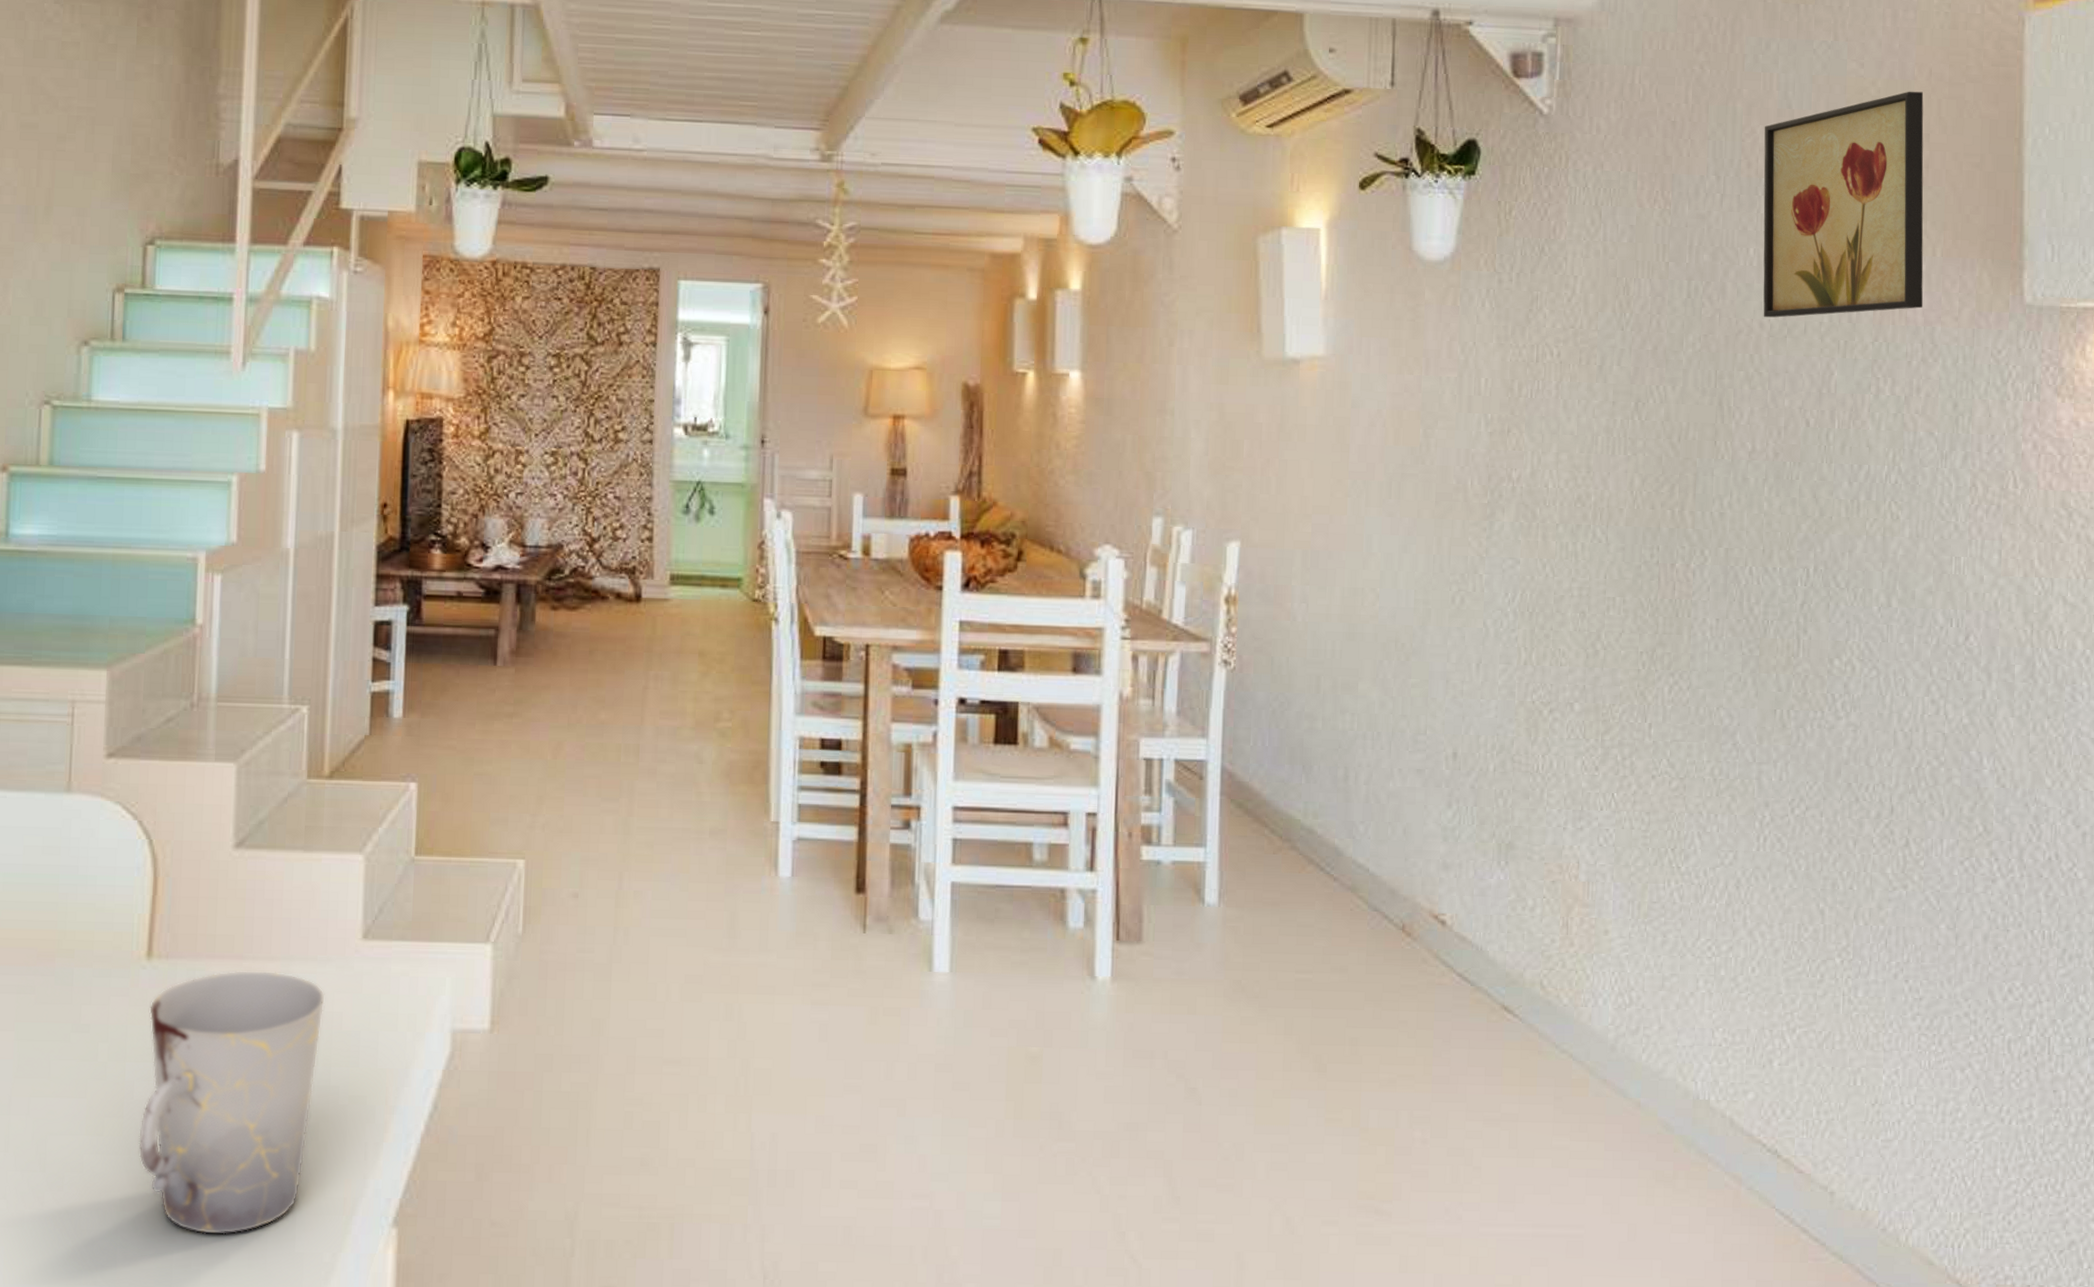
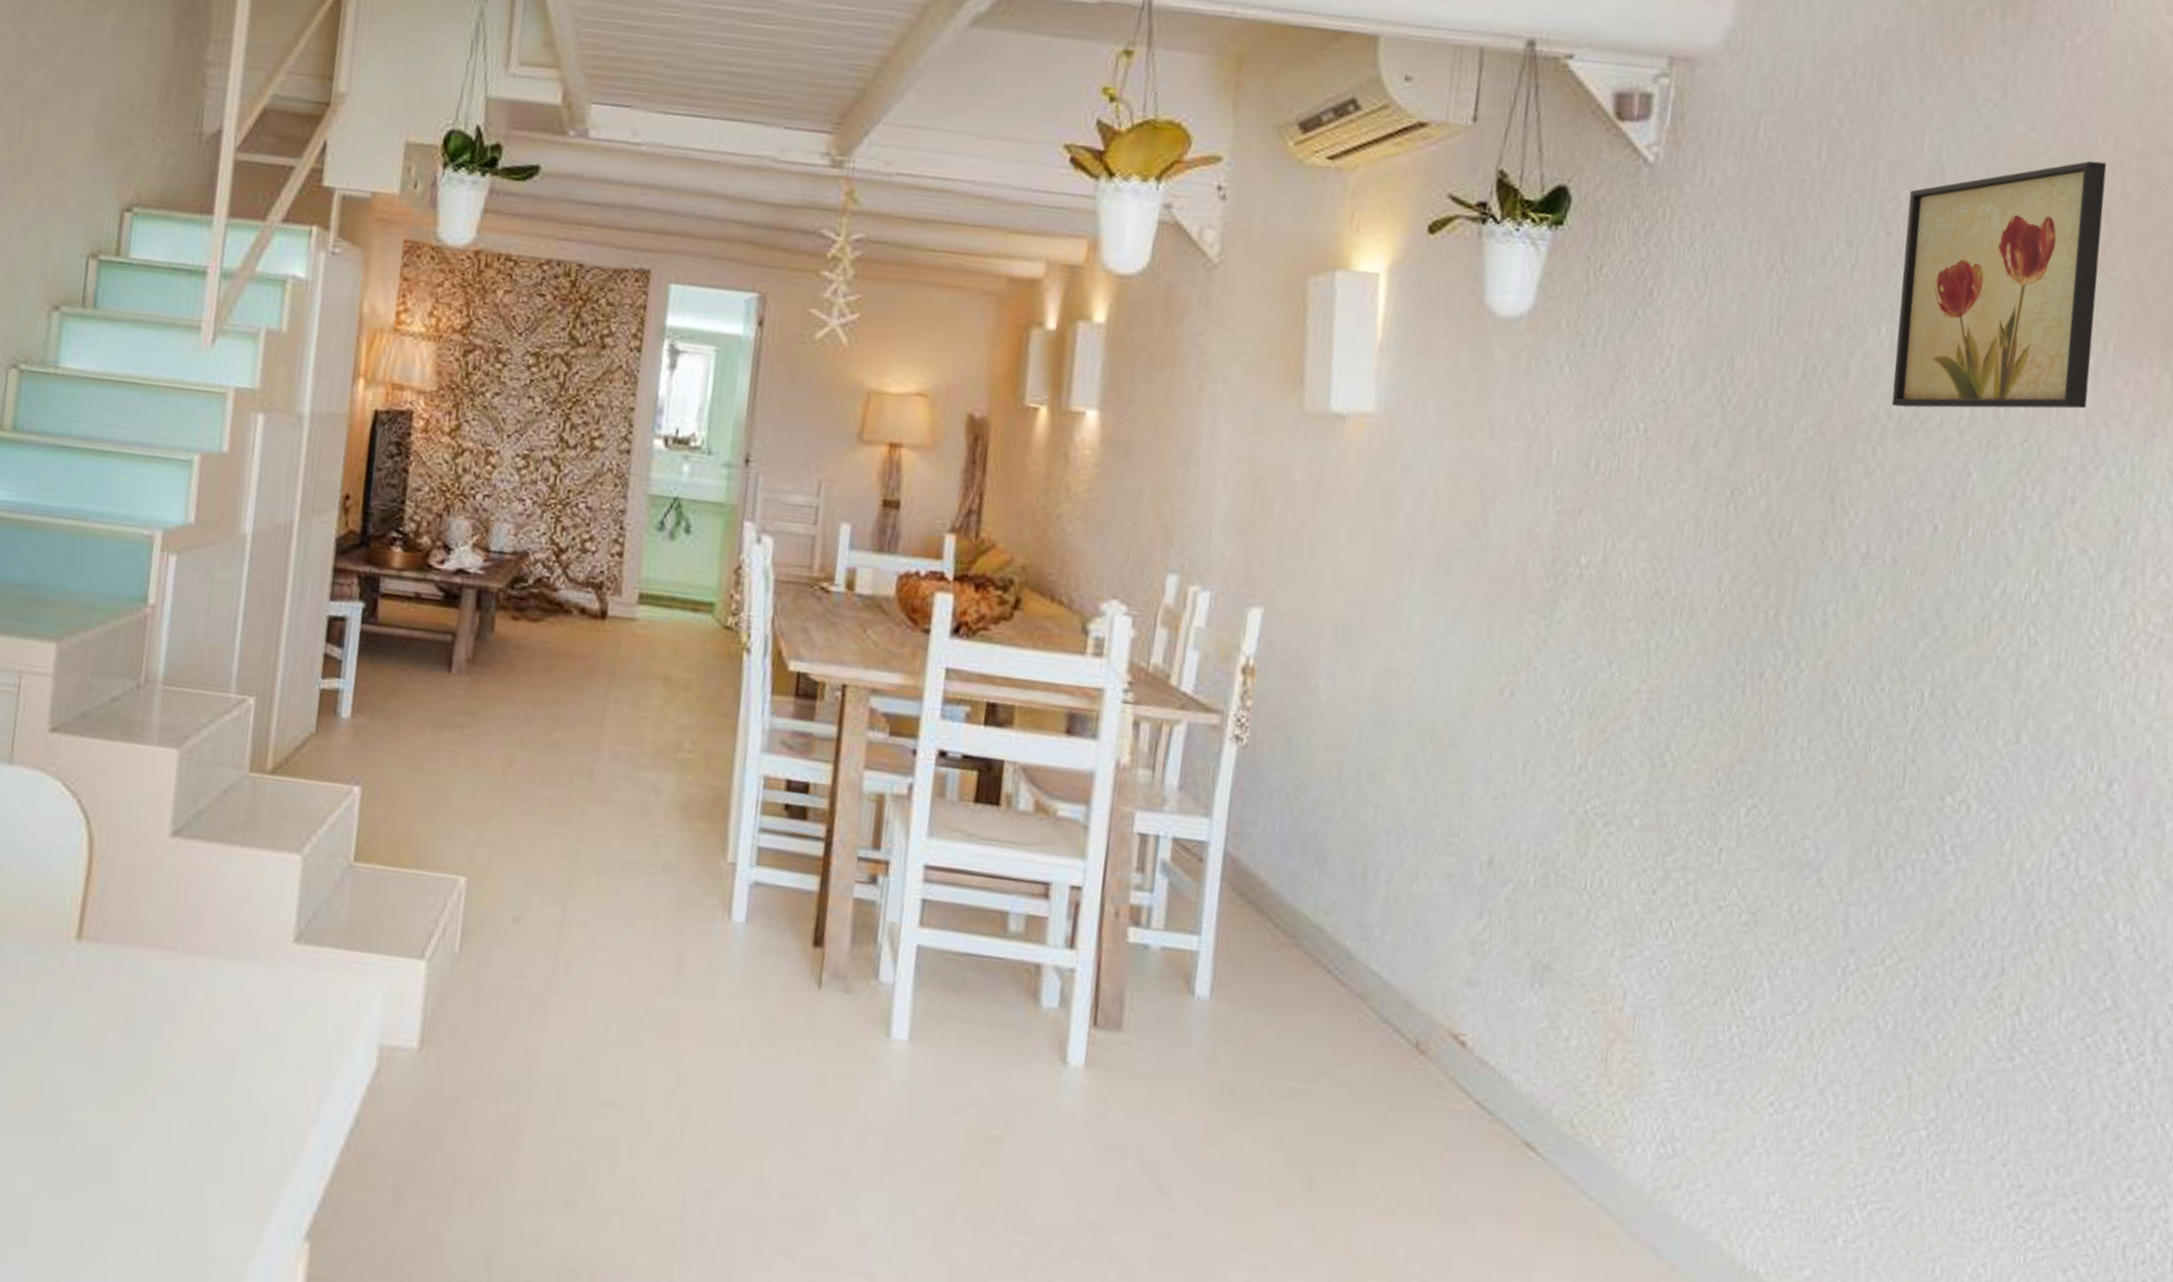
cup: present [138,970,325,1235] -> none [55,961,253,1229]

